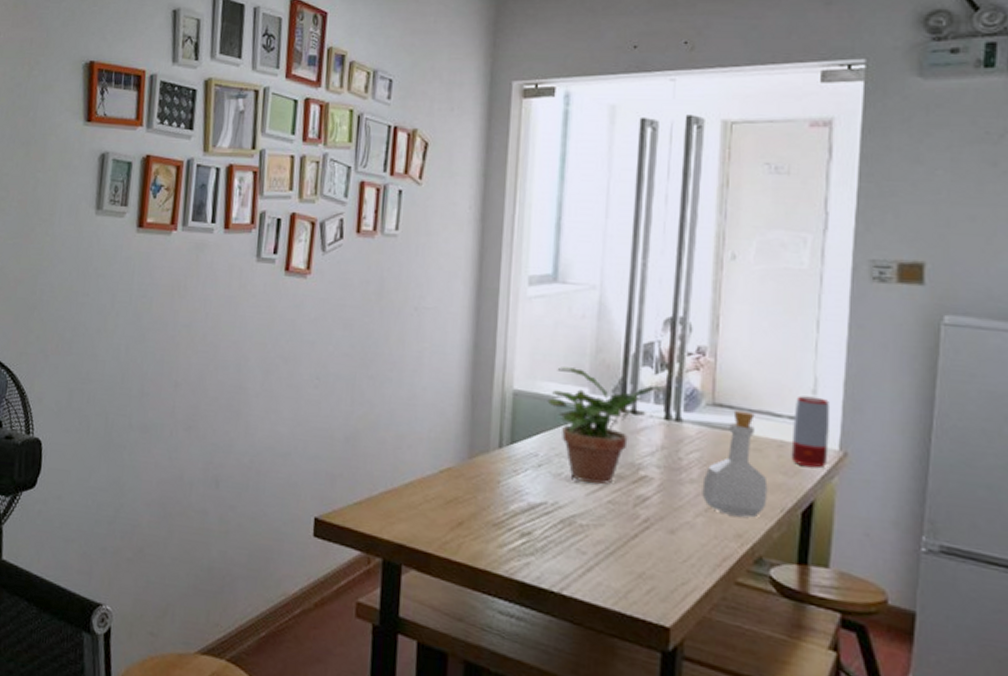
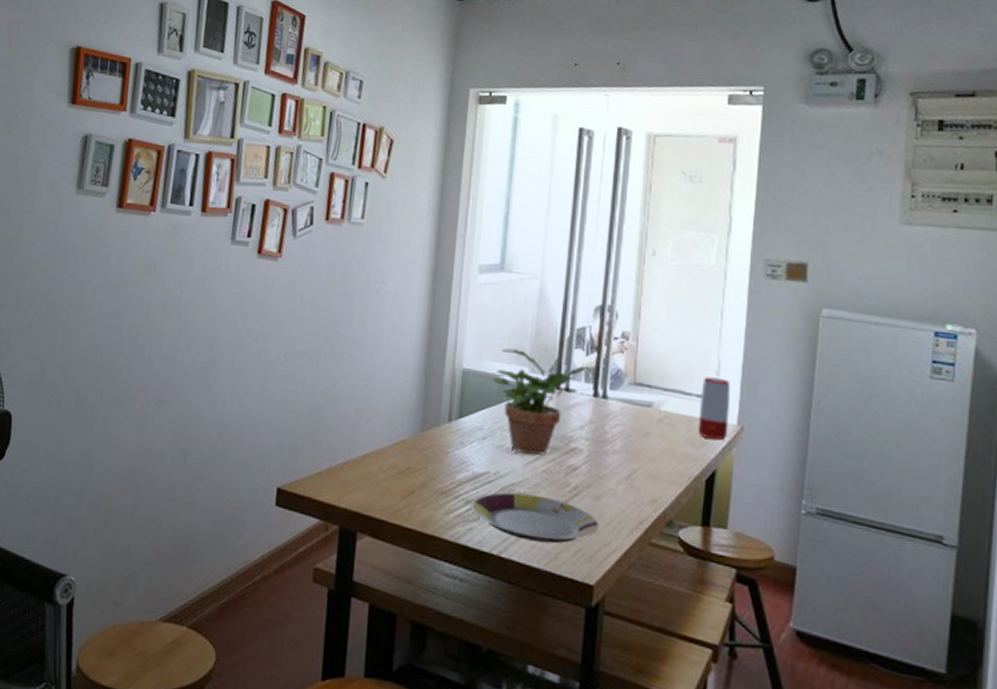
plate: none [526,524,674,581] -> present [471,492,599,544]
bottle: present [702,410,768,518] -> none [623,389,678,485]

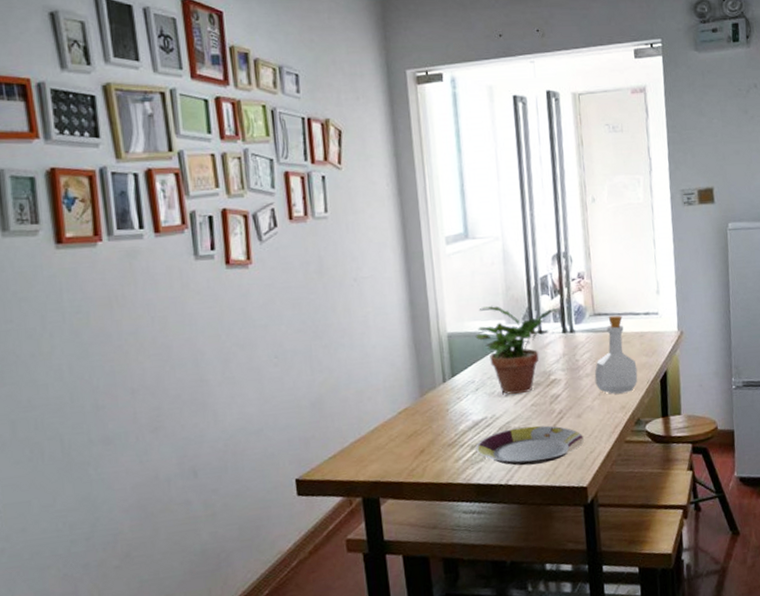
bottle: none [623,389,678,485] -> present [594,315,638,394]
speaker: present [698,376,730,441] -> none [647,295,672,348]

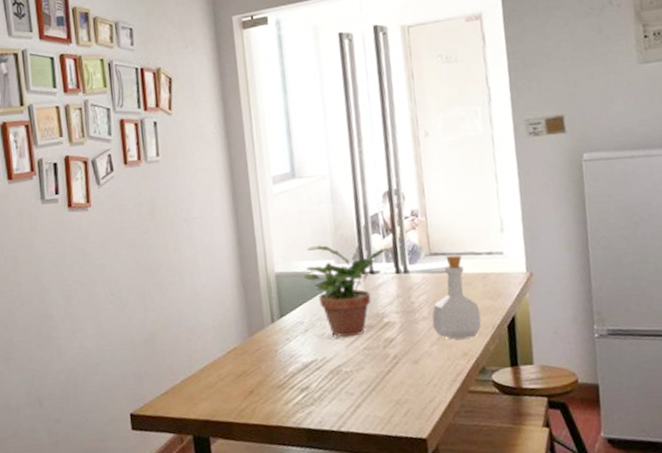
plate: present [475,426,584,466] -> none [305,370,422,412]

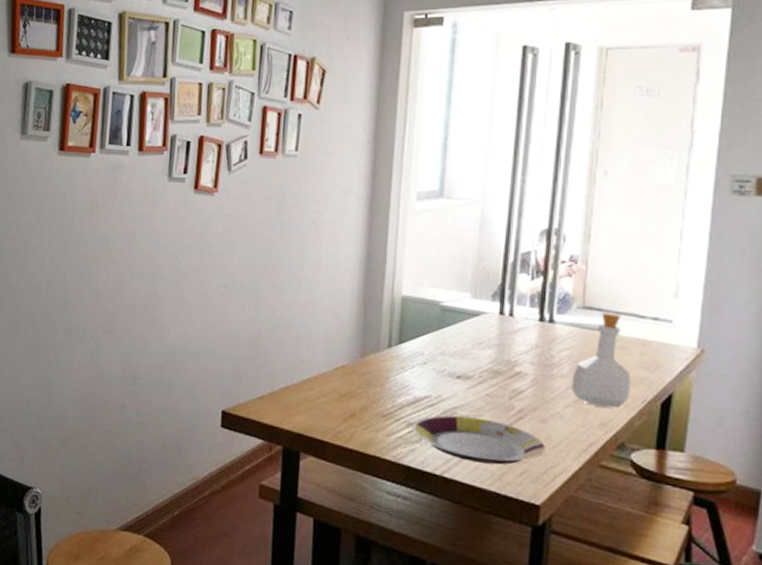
potted plant: present [303,245,391,337] -> none [432,274,538,380]
plate: none [305,370,422,412] -> present [412,415,545,465]

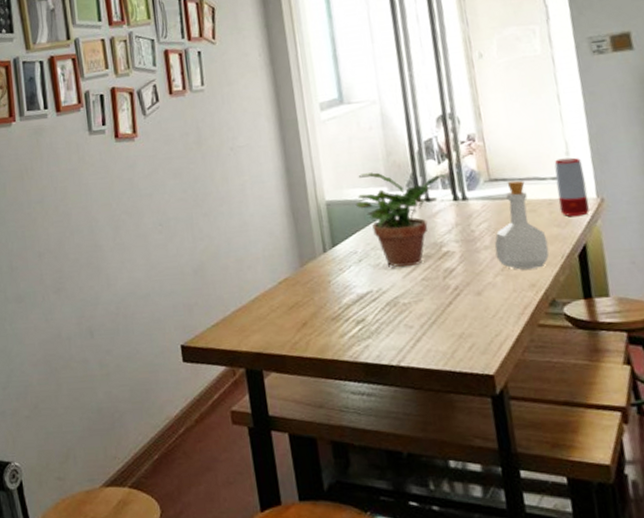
plate: present [412,415,545,465] -> none [361,302,487,346]
potted plant: none [432,274,538,380] -> present [355,172,447,267]
speaker: none [653,299,689,364] -> present [554,157,590,217]

